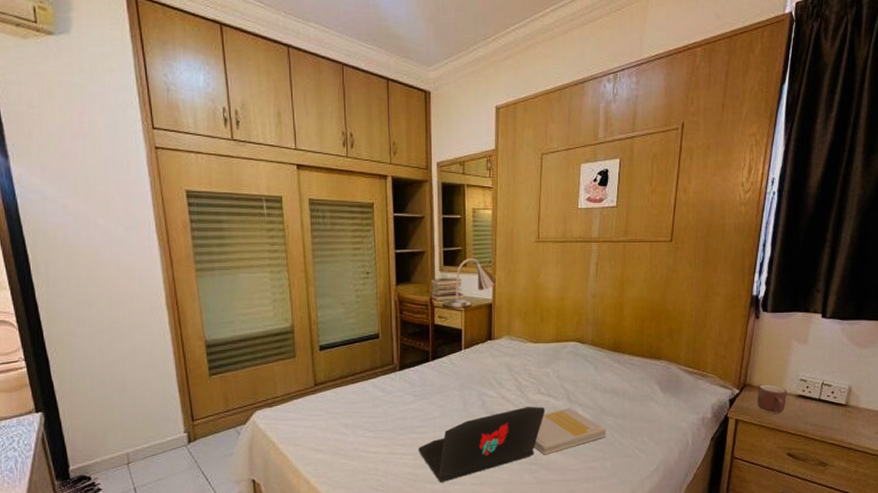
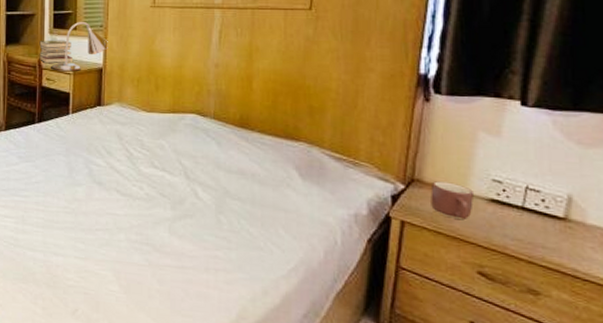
laptop: present [418,407,546,482] -> none [20,180,160,251]
book: present [534,408,606,455] -> none [146,186,231,236]

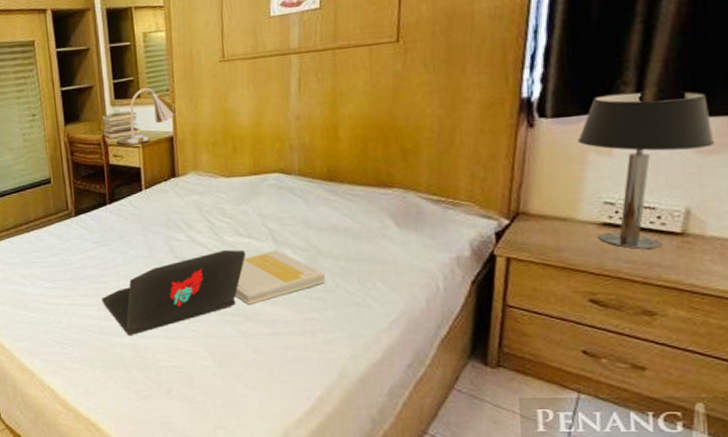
laptop: none [20,180,160,251] -> present [102,249,247,335]
book: none [146,186,231,236] -> present [235,250,325,305]
mug: present [430,181,475,219] -> none [537,210,585,248]
table lamp: none [468,80,594,230] -> present [577,91,714,249]

